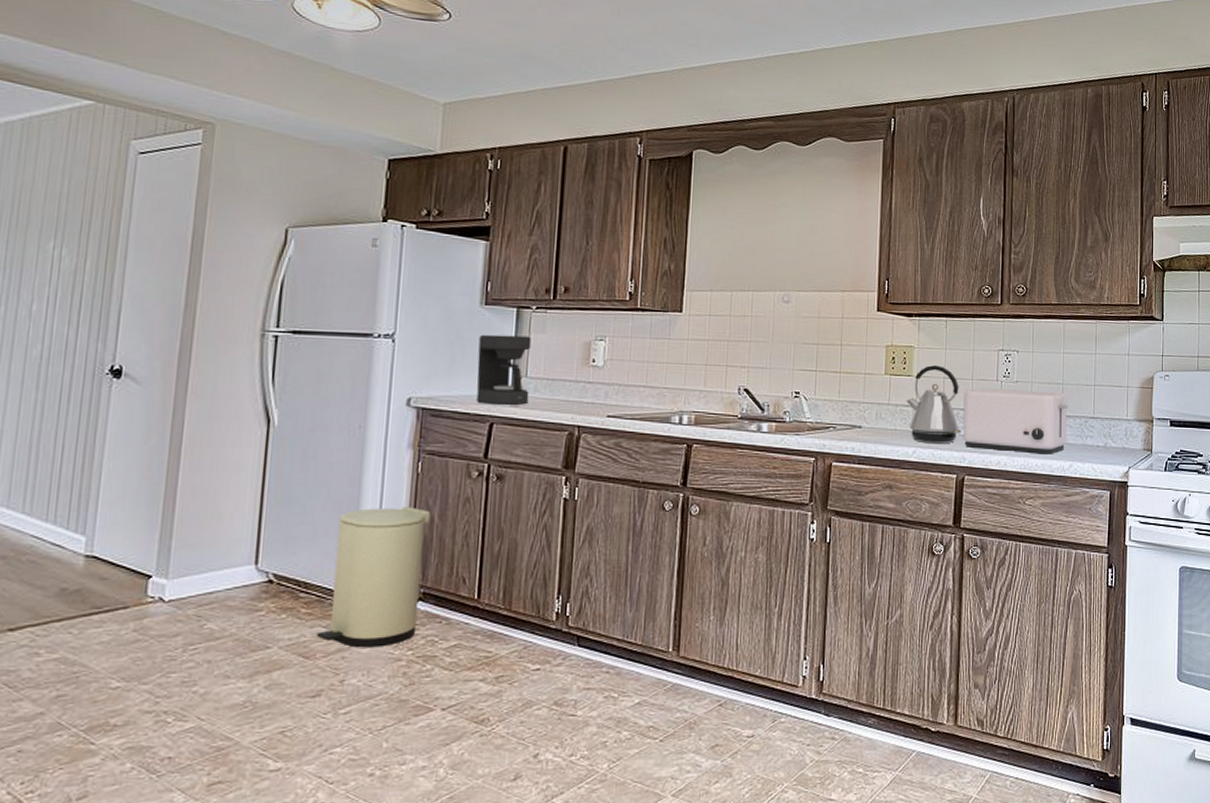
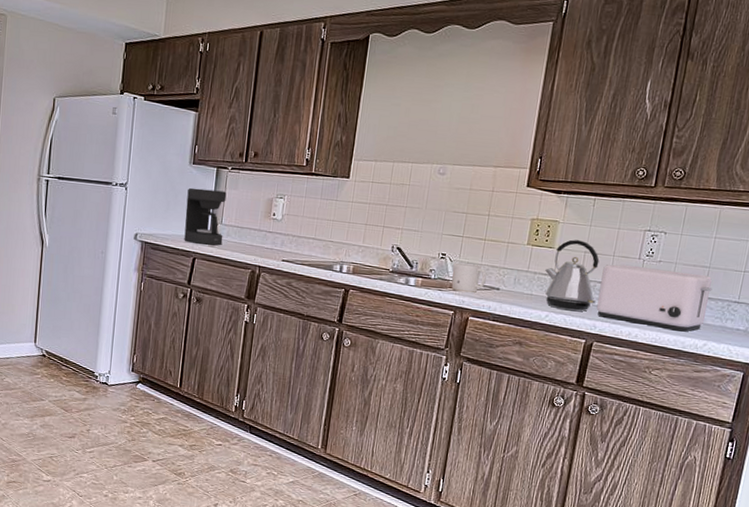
pedal bin: present [316,506,431,648] -> none [72,312,149,411]
mug: none [808,401,846,435] -> present [451,262,487,293]

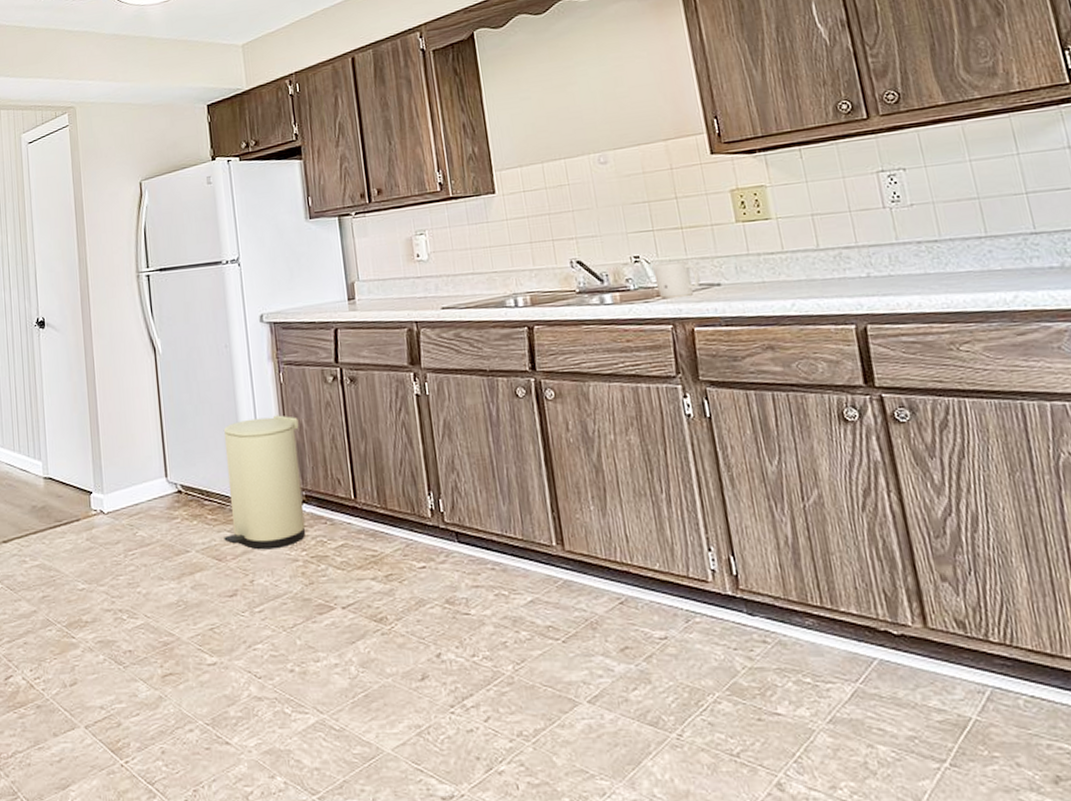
pedal bin: none [72,312,149,411] -> present [223,415,306,550]
coffee maker: present [184,187,227,246] -> none [310,241,365,312]
kettle: present [545,239,600,312] -> none [770,202,850,293]
toaster: present [596,264,713,332] -> none [842,209,1002,292]

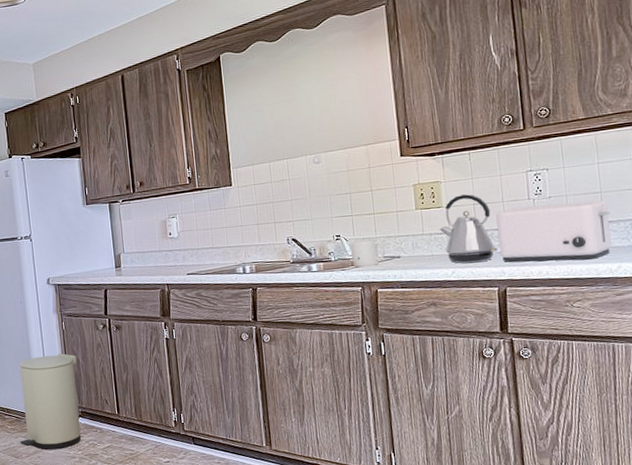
kettle: none [770,202,850,293] -> present [440,194,498,264]
toaster: none [842,209,1002,292] -> present [496,200,611,263]

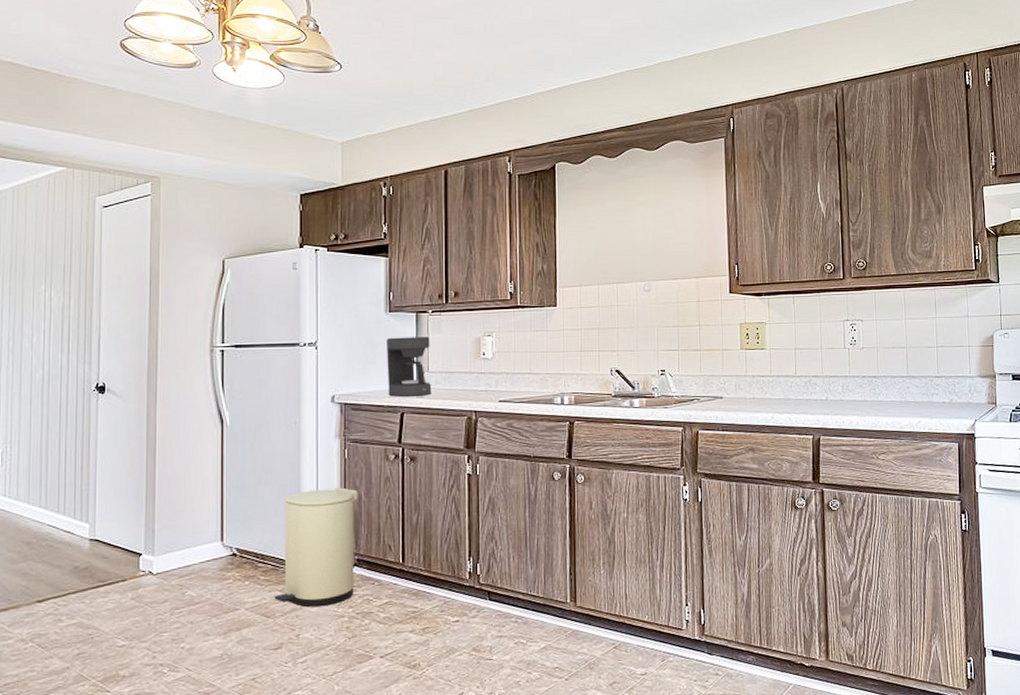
coffee maker: none [86,223,129,277] -> present [387,336,432,398]
mug: present [349,238,385,268] -> none [674,376,708,407]
kettle: present [440,194,498,264] -> none [762,338,815,409]
toaster: present [496,200,611,263] -> none [814,355,914,413]

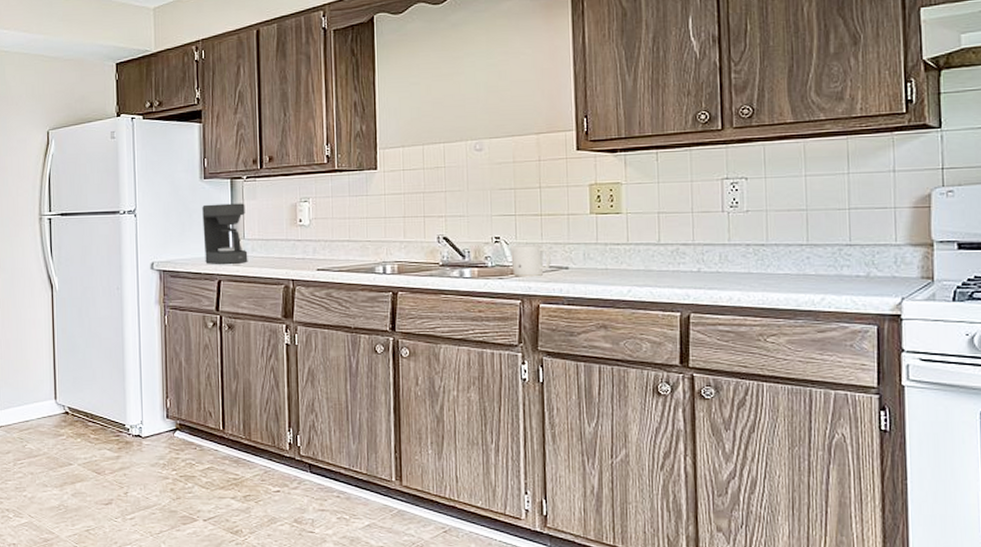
pedal bin: present [274,487,358,608] -> none [104,353,179,467]
mug: none [674,376,708,407] -> present [510,244,551,277]

